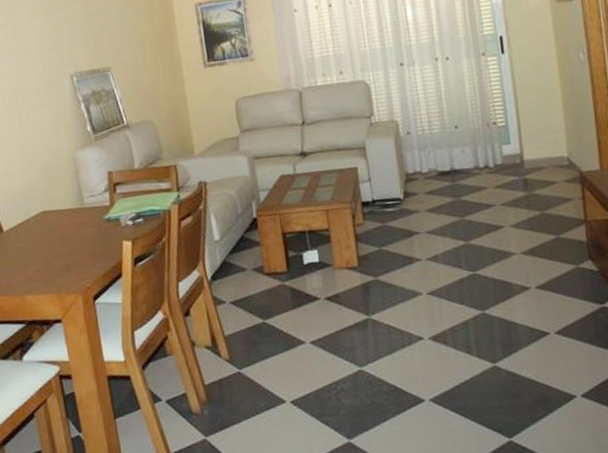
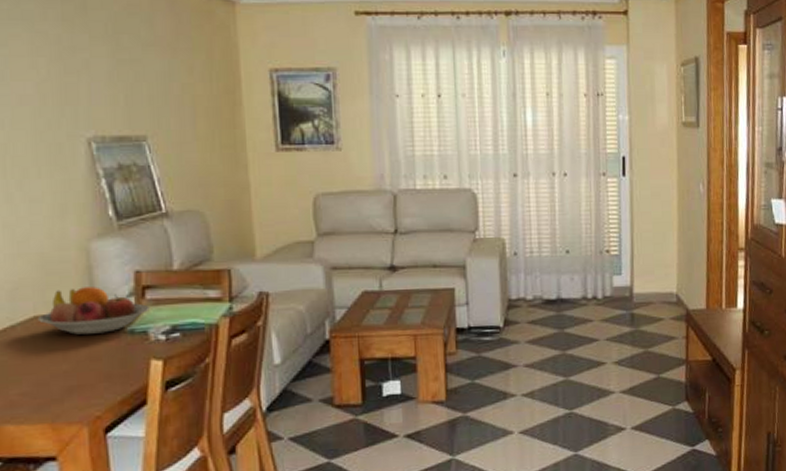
fruit bowl: none [43,186,120,224] -> present [37,287,150,335]

